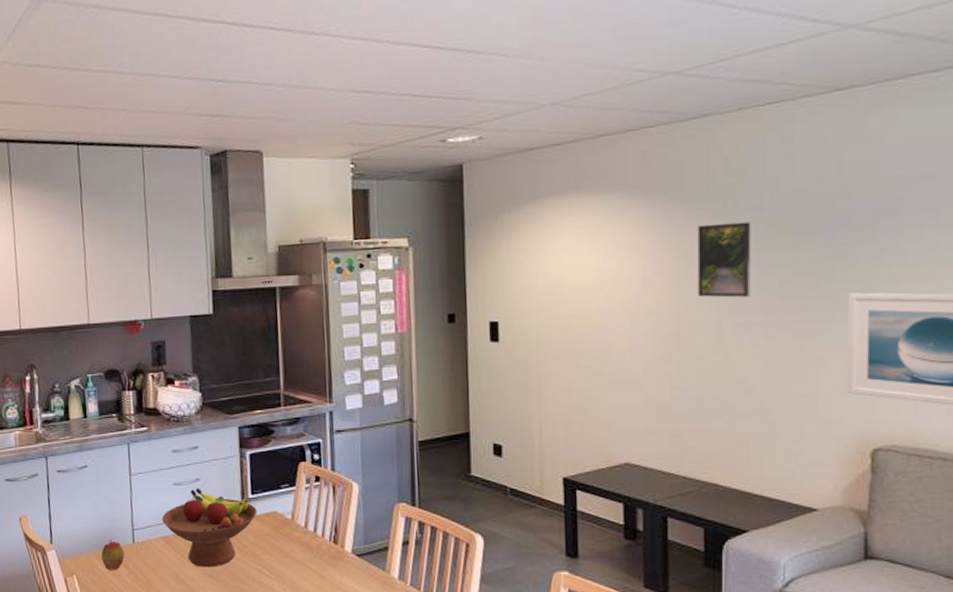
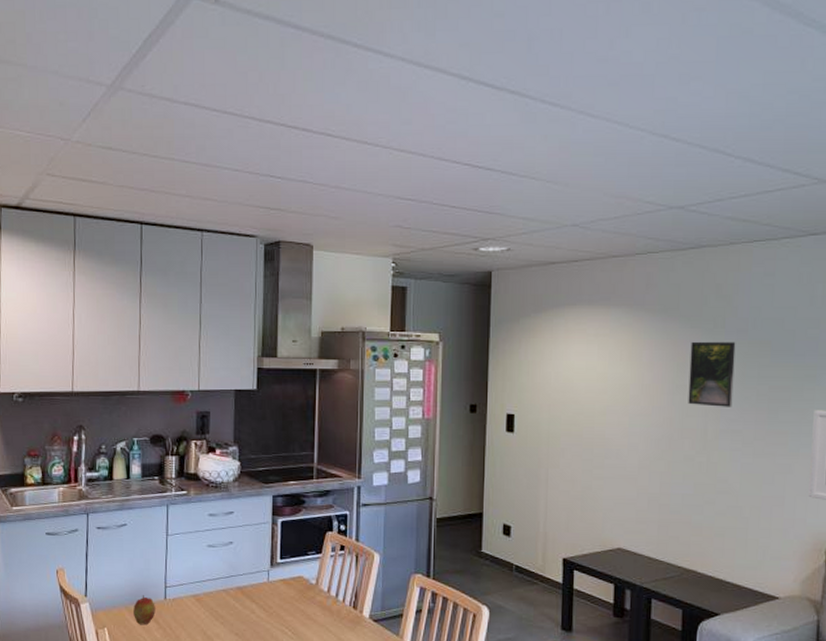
fruit bowl: present [162,488,257,567] -> none [194,550,284,626]

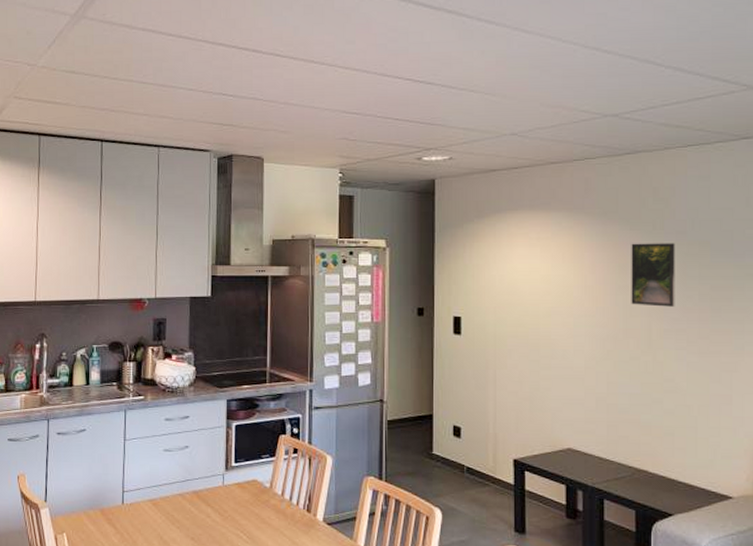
apple: present [133,595,156,624] -> none [92,500,113,529]

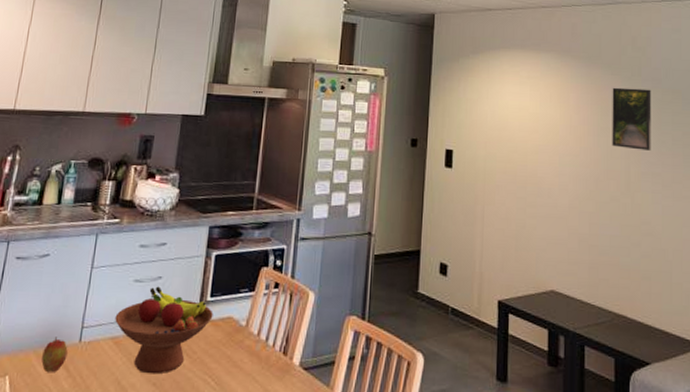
apple: none [92,500,113,529] -> present [41,337,68,372]
fruit bowl: none [151,454,239,530] -> present [115,286,213,374]

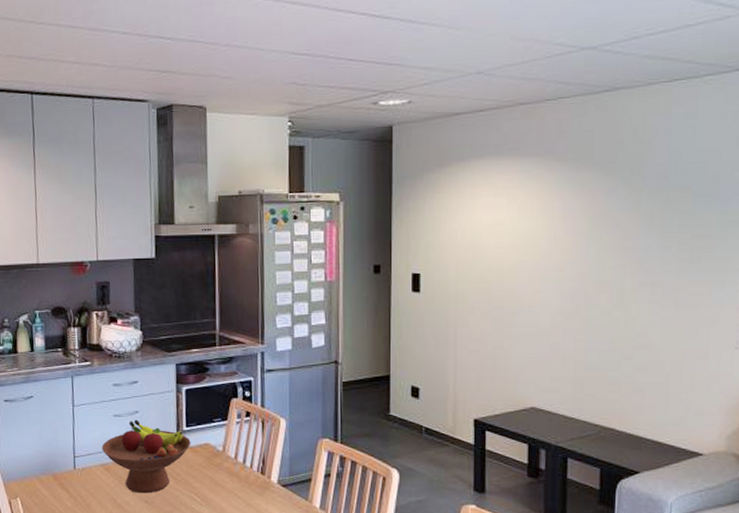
apple: present [41,337,68,372] -> none [44,465,66,494]
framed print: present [612,87,651,151] -> none [603,189,655,258]

